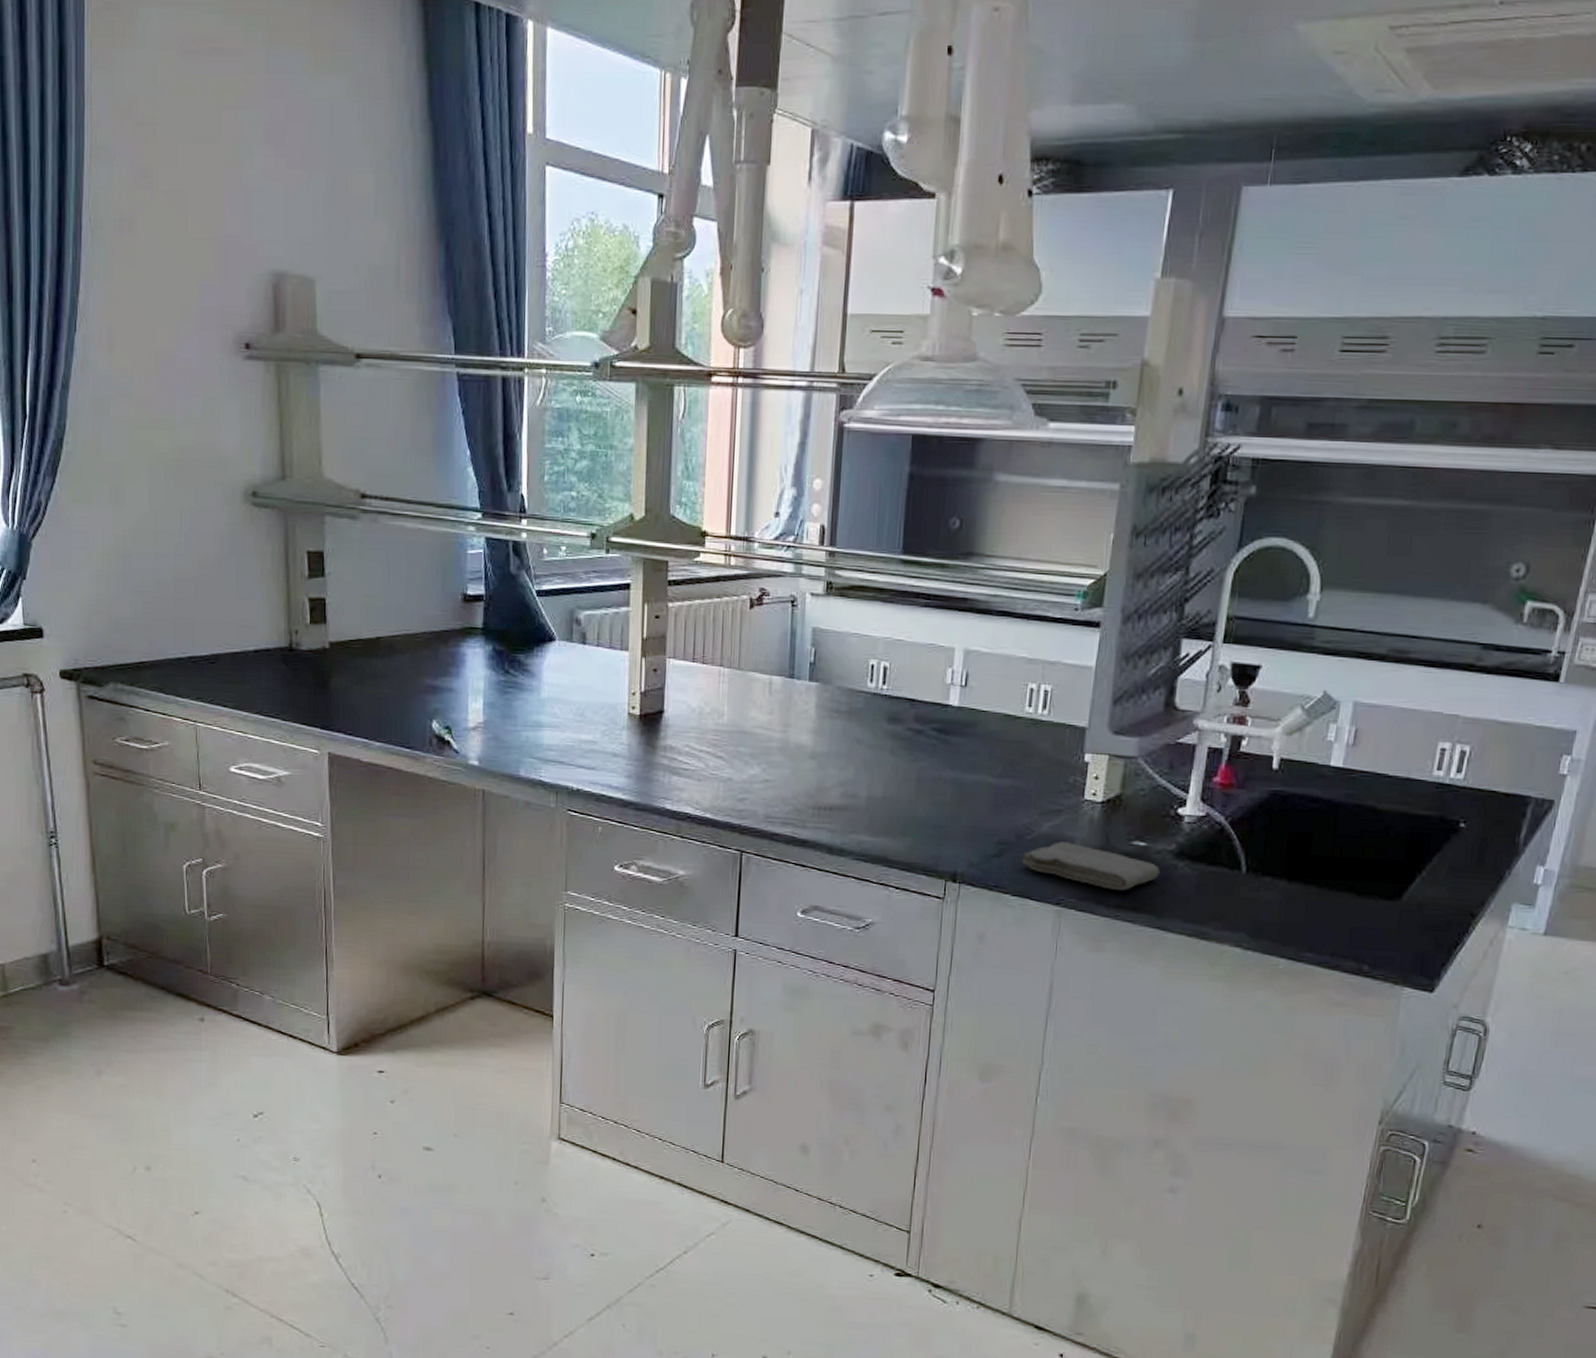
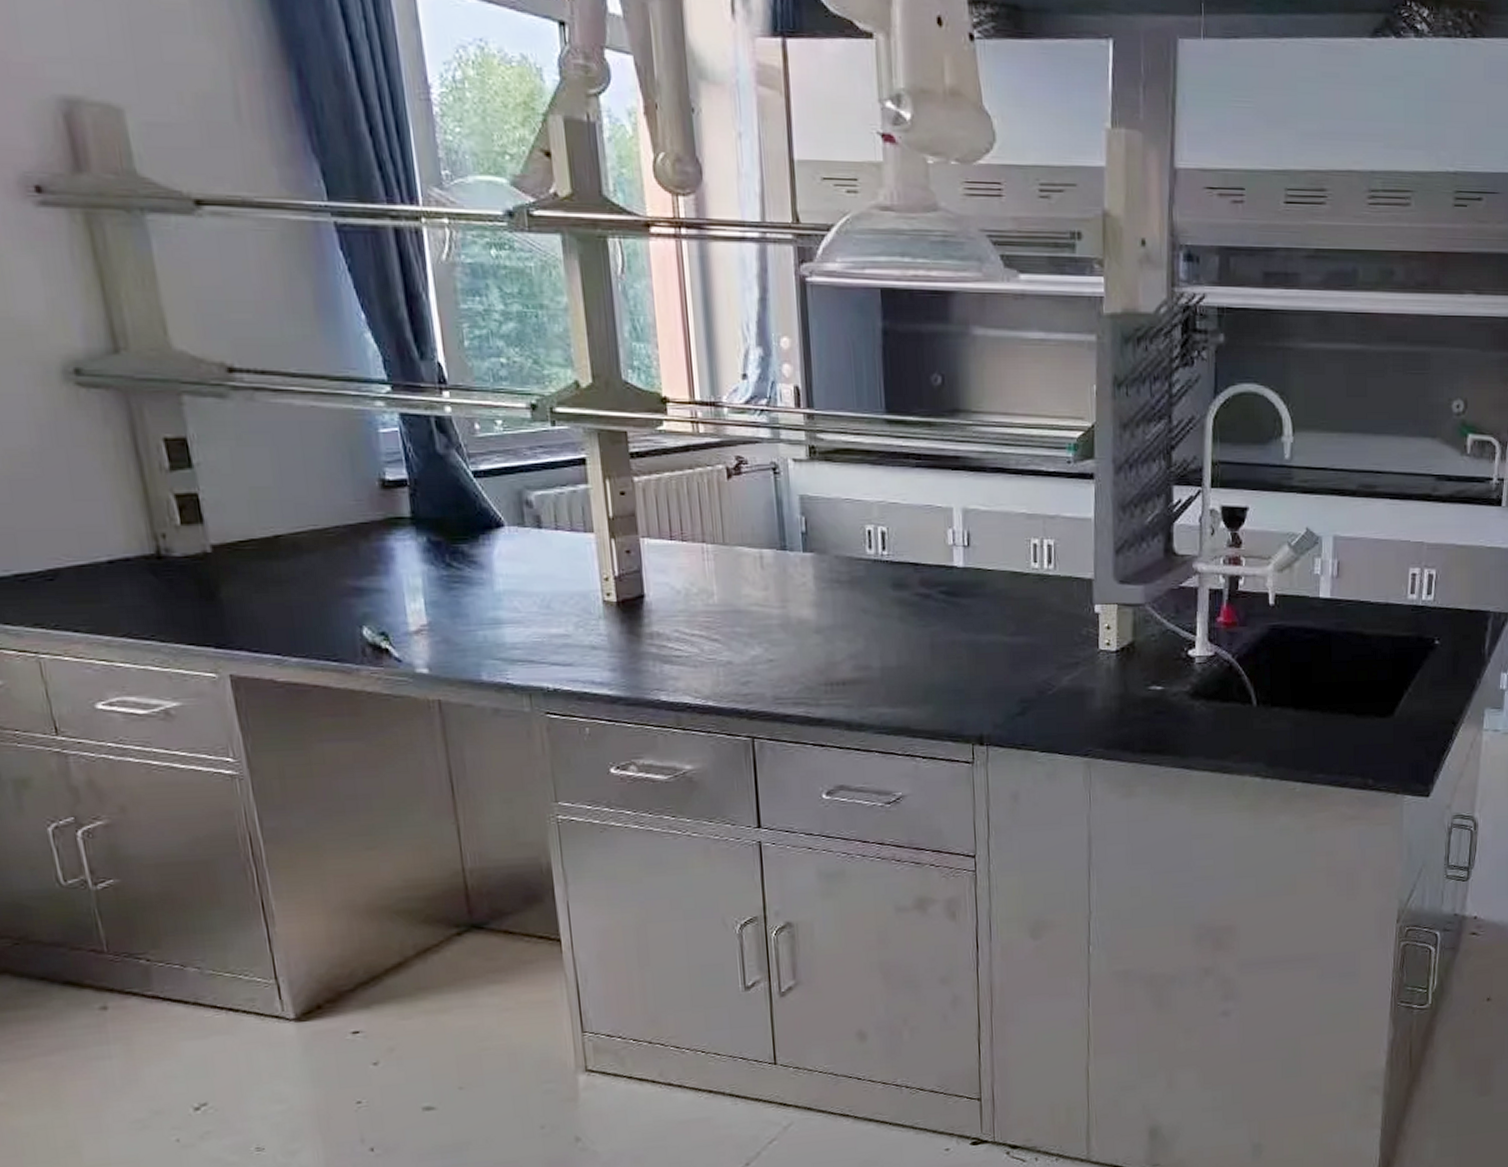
washcloth: present [1022,842,1160,890] -> none [1047,693,1179,735]

